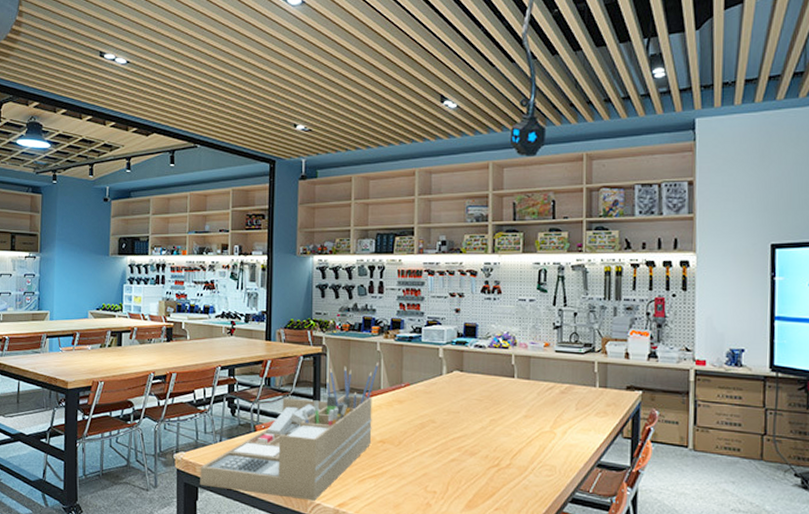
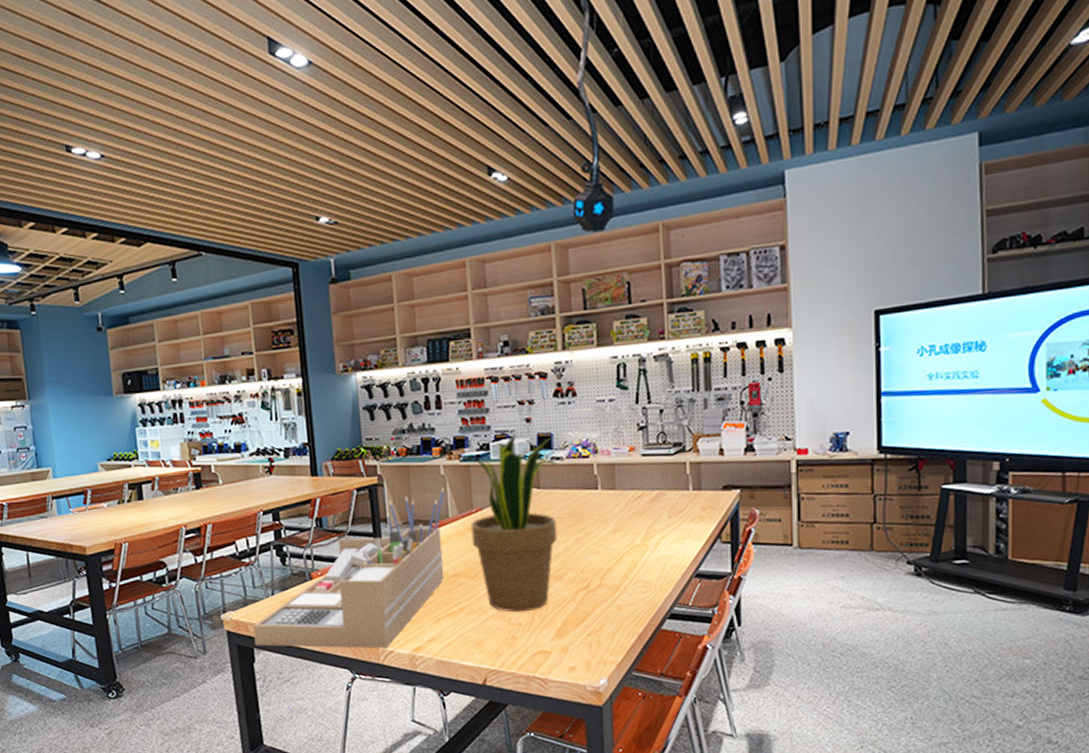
potted plant: none [399,322,479,482] -> present [470,435,558,613]

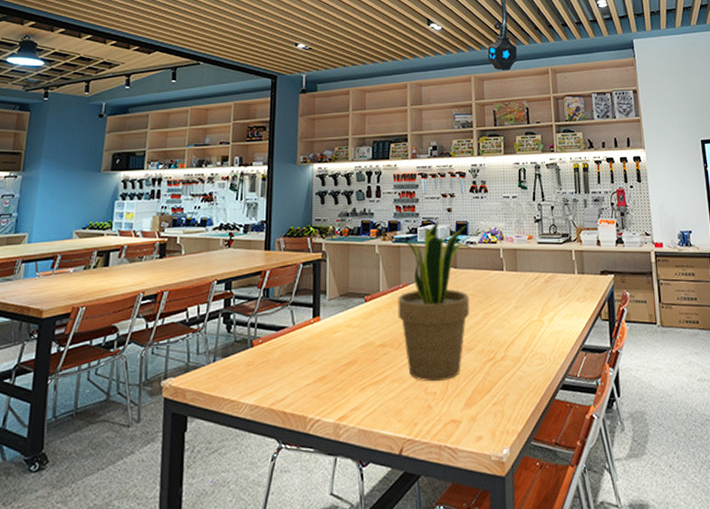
desk organizer: present [253,487,445,649] -> none [190,264,378,417]

